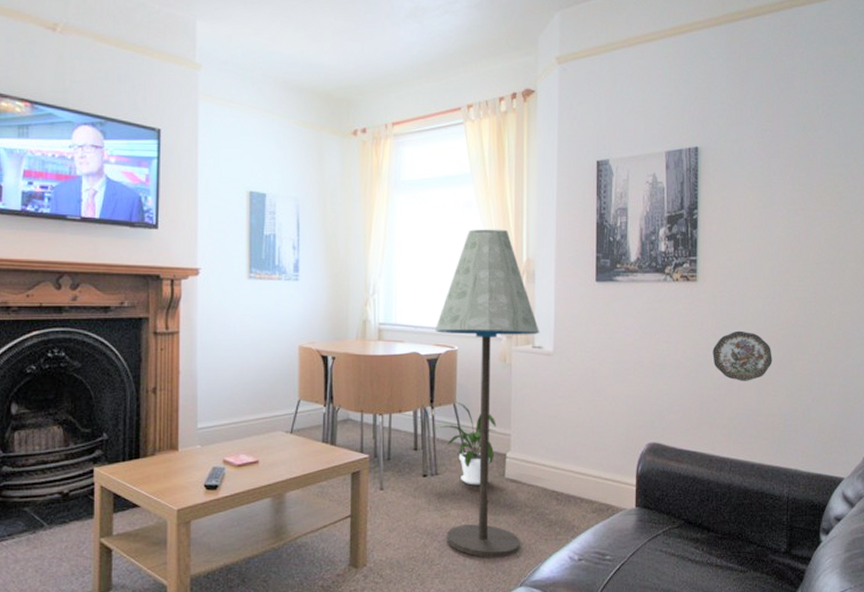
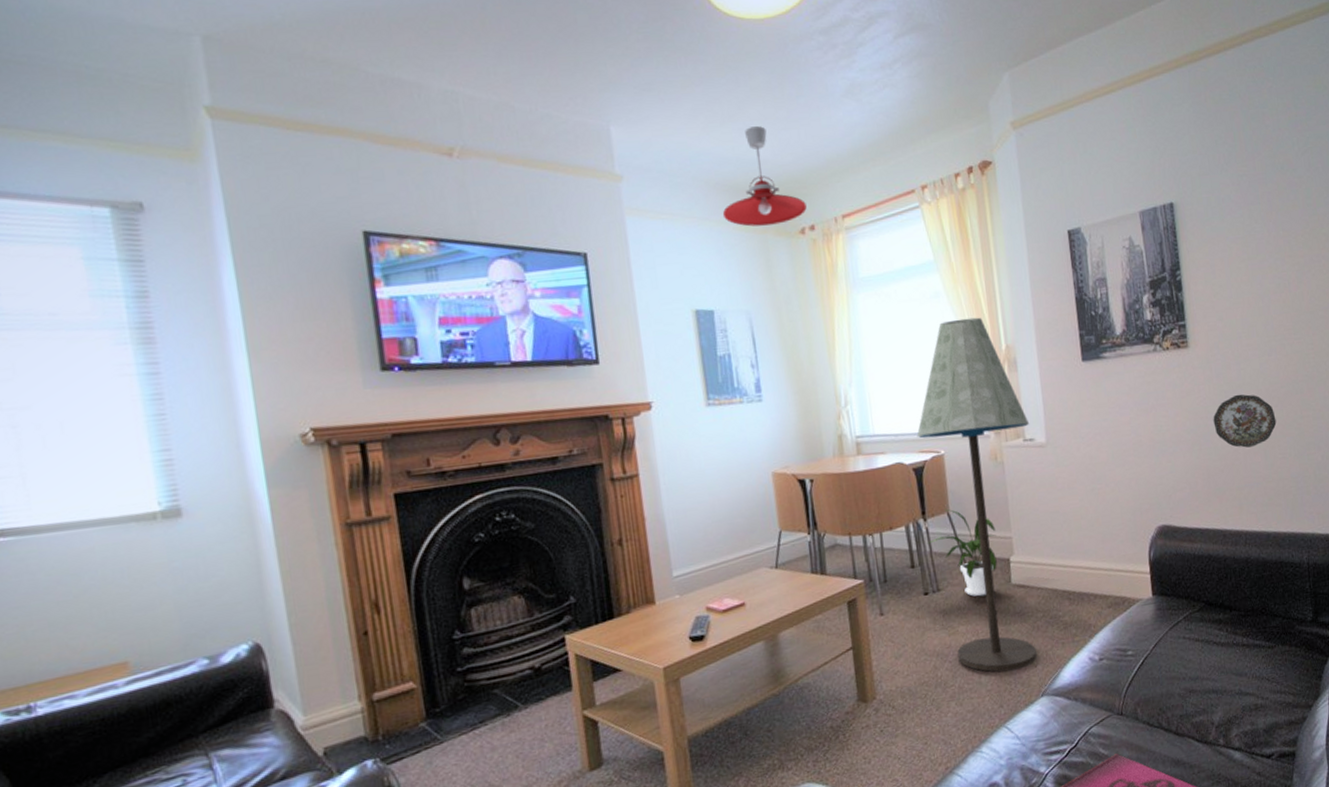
pendant light: none [285,35,361,124] -> present [722,126,807,227]

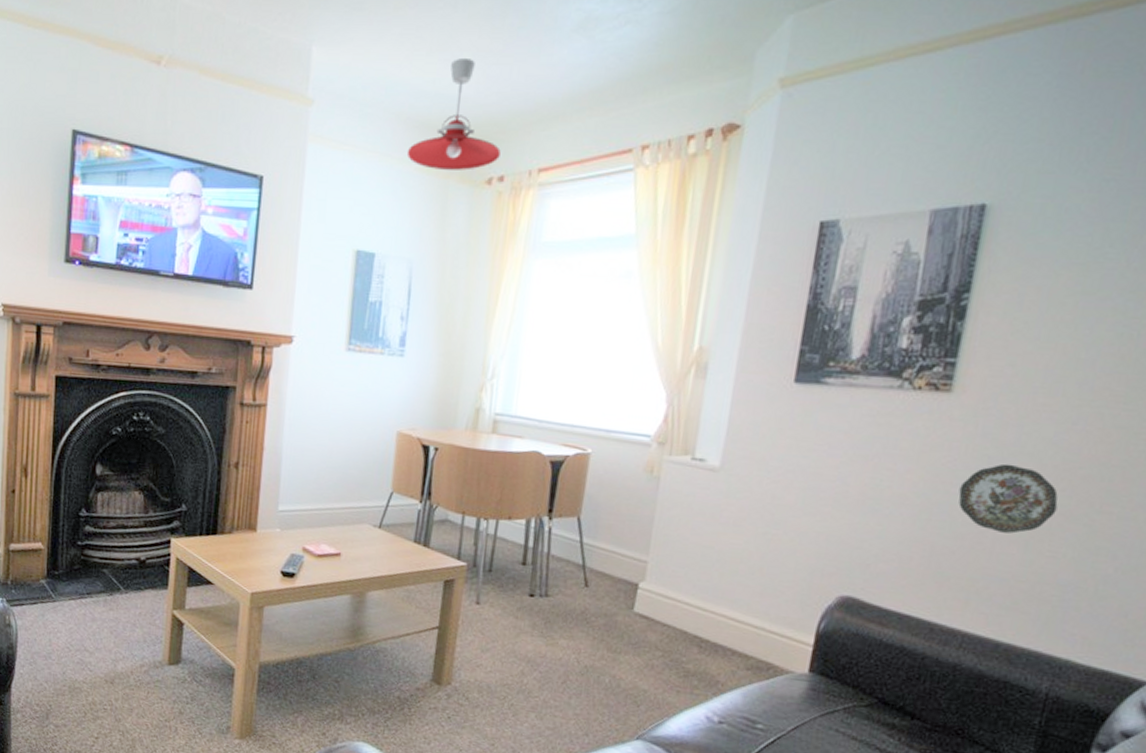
floor lamp: present [916,317,1037,672] -> none [550,306,705,704]
house plant: present [927,508,997,597] -> none [546,512,631,616]

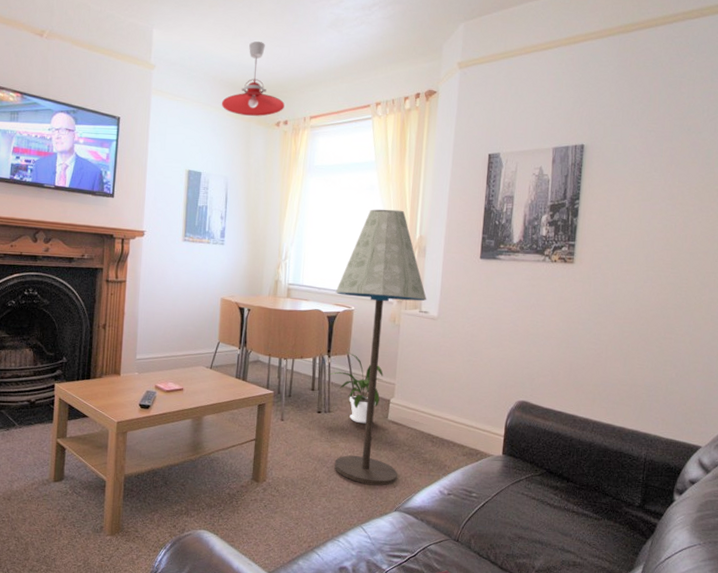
house plant: none [546,512,631,616] -> present [327,351,383,424]
floor lamp: none [550,306,705,704] -> present [334,209,427,486]
decorative plate: present [958,464,1058,534] -> none [583,309,641,354]

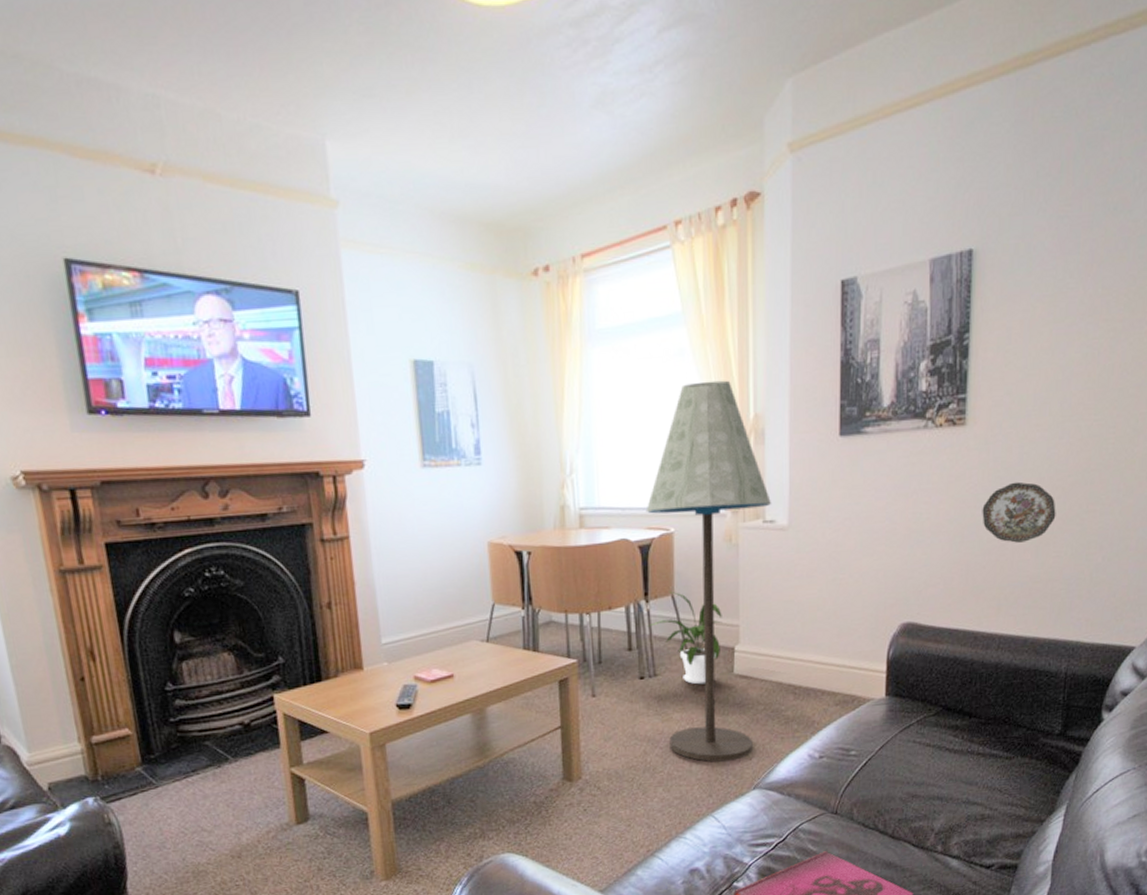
pendant light: present [221,41,285,116] -> none [447,143,542,265]
decorative plate: none [583,309,641,354] -> present [982,481,1056,543]

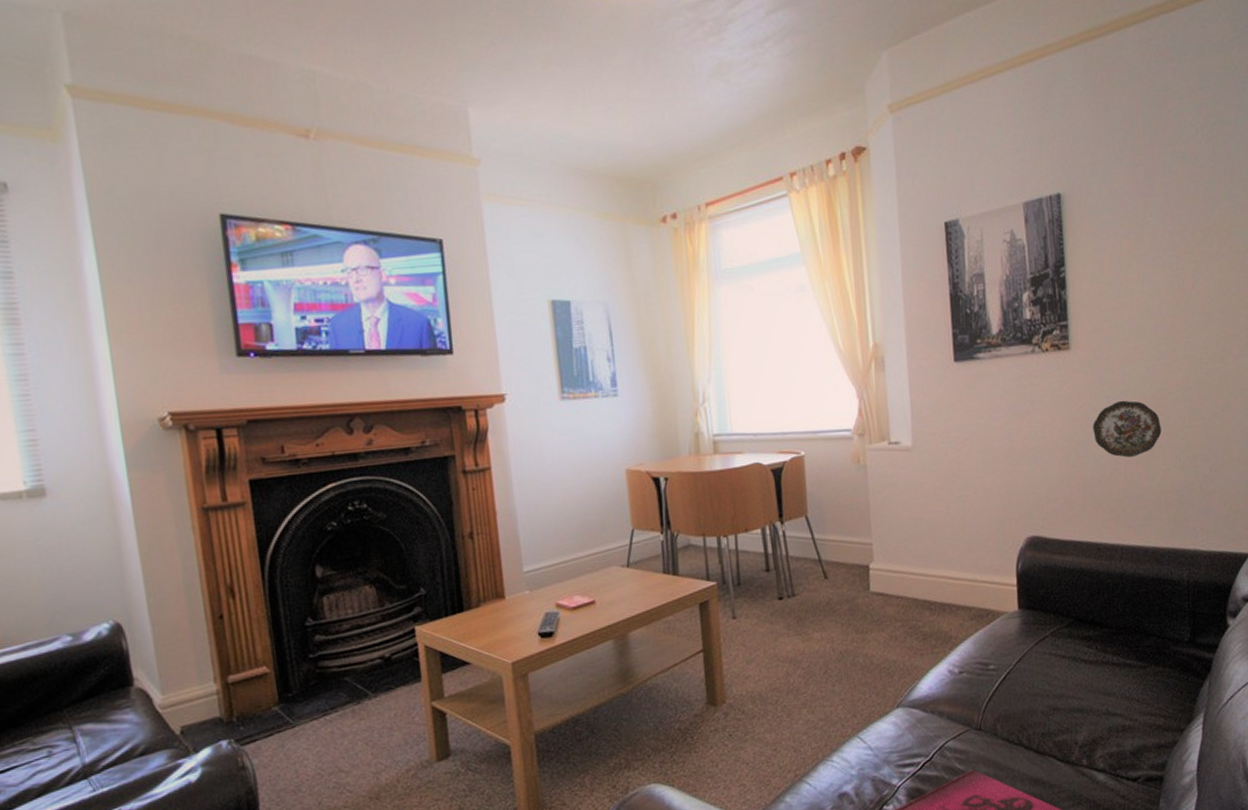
floor lamp: present [645,380,772,762] -> none [776,313,896,681]
house plant: present [647,591,722,685] -> none [783,512,856,604]

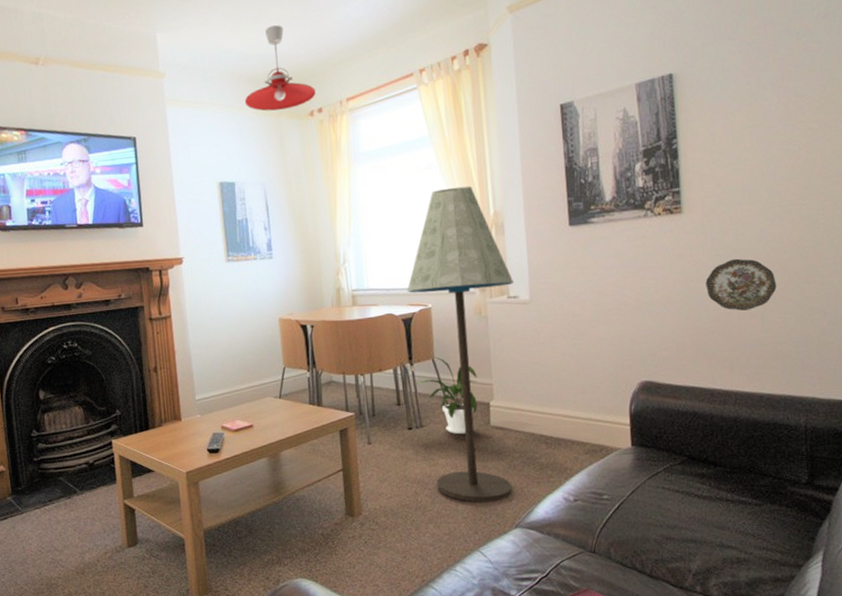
pendant light: none [581,108,669,214] -> present [244,25,316,111]
floor lamp: none [776,313,896,681] -> present [407,186,515,503]
house plant: none [783,512,856,604] -> present [412,355,478,435]

